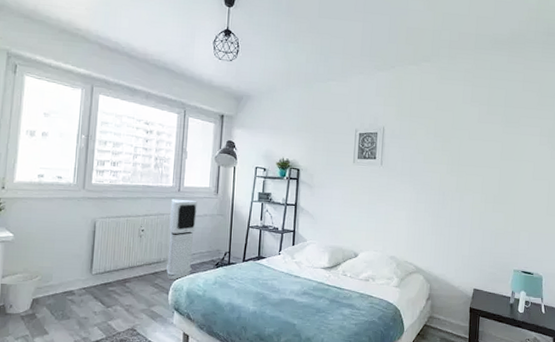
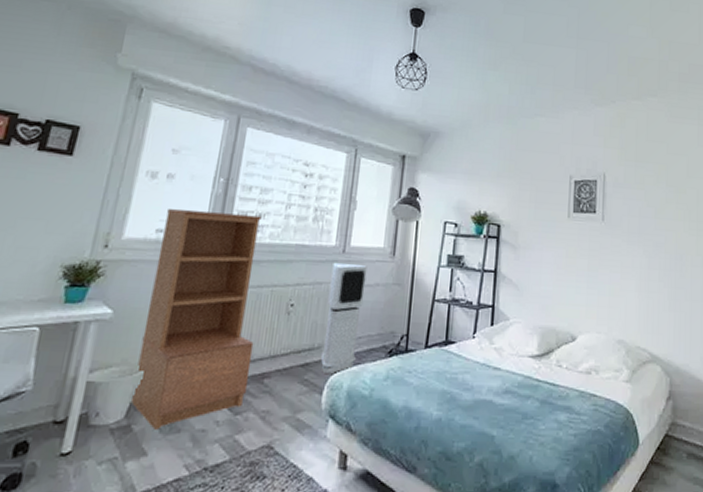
bookshelf: none [34,159,117,317] -> present [131,209,262,430]

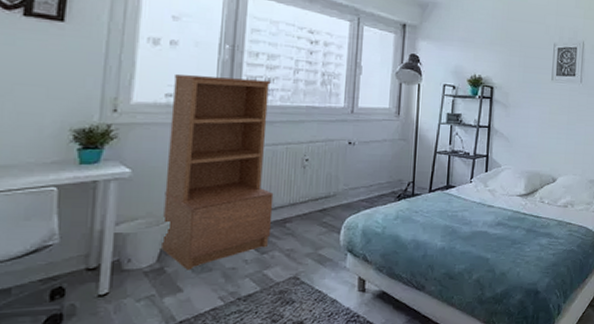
air purifier: present [320,262,367,374] -> none [336,121,375,216]

